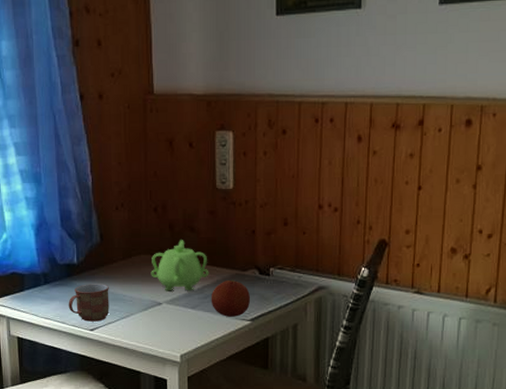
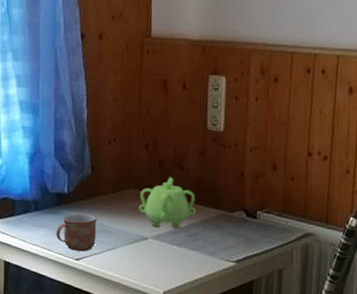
fruit: present [211,279,251,317] -> none [196,219,237,257]

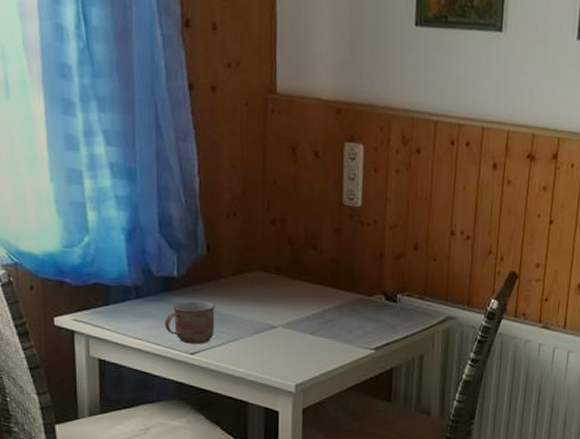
teapot: present [138,177,197,228] -> none [265,258,332,315]

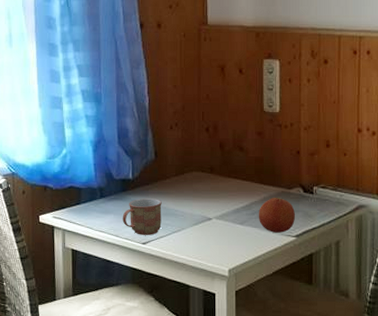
fruit: none [332,304,376,345] -> present [258,197,296,233]

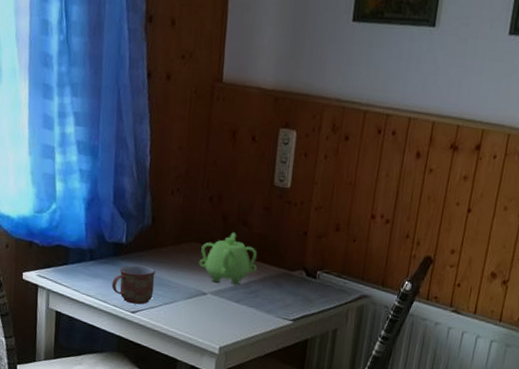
teapot: none [202,158,257,207] -> present [199,232,258,285]
fruit: present [258,197,296,233] -> none [255,277,296,315]

